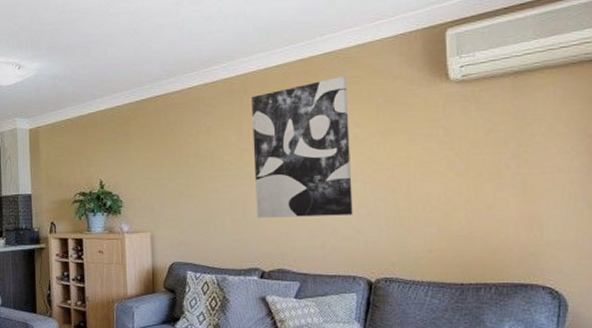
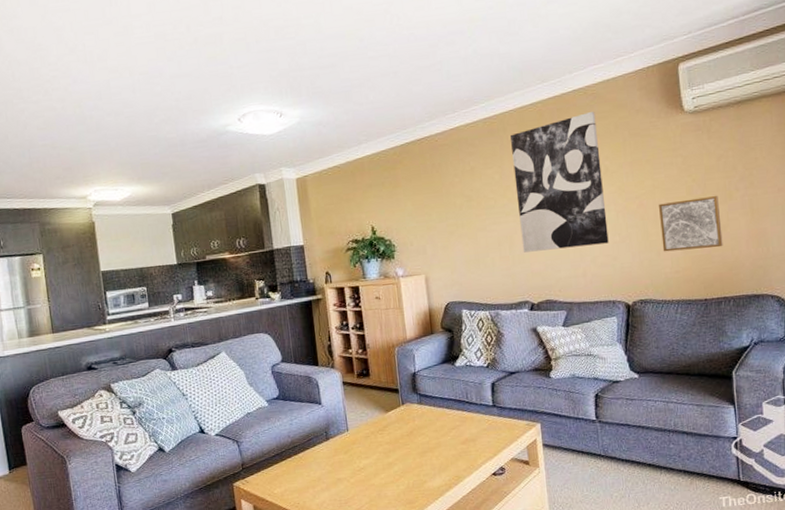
wall art: none [413,173,487,229] -> present [659,196,723,252]

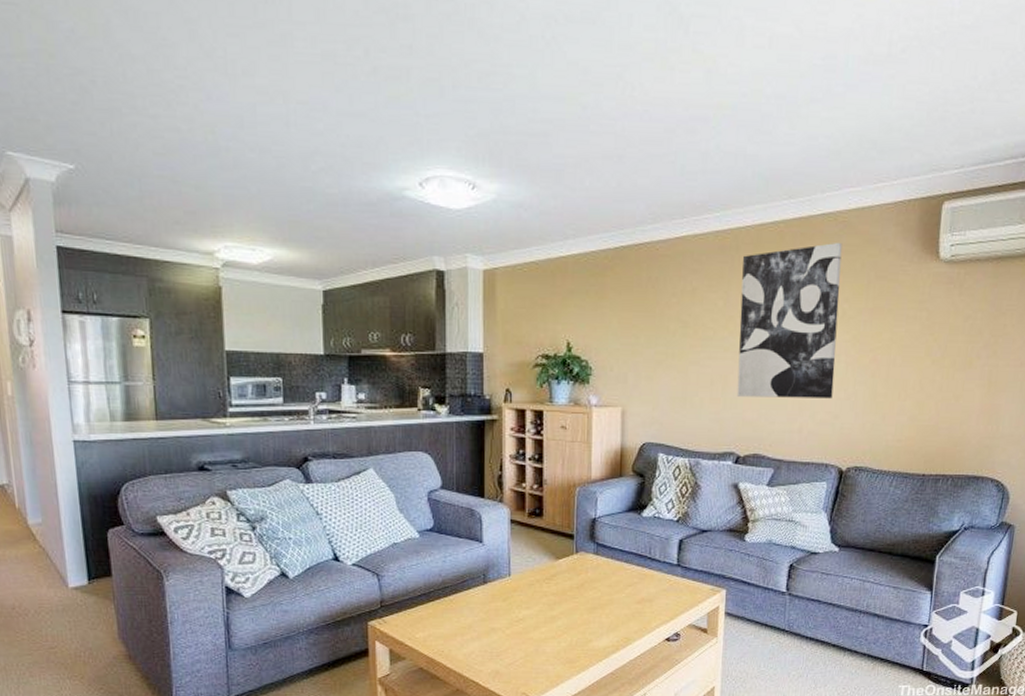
wall art: present [659,196,723,252] -> none [888,361,958,419]

